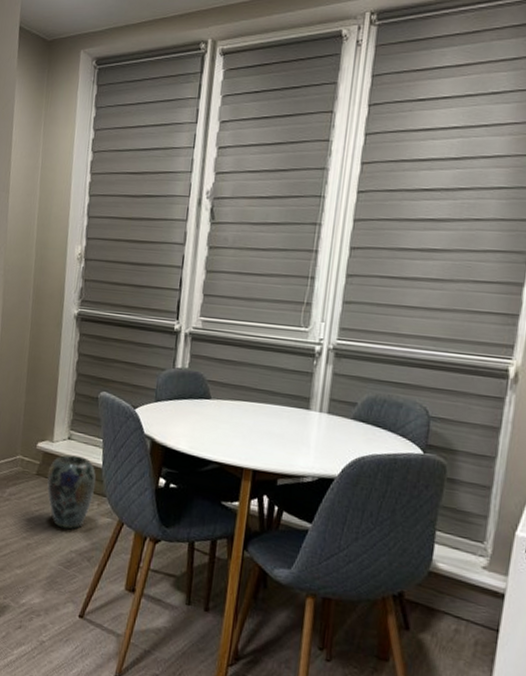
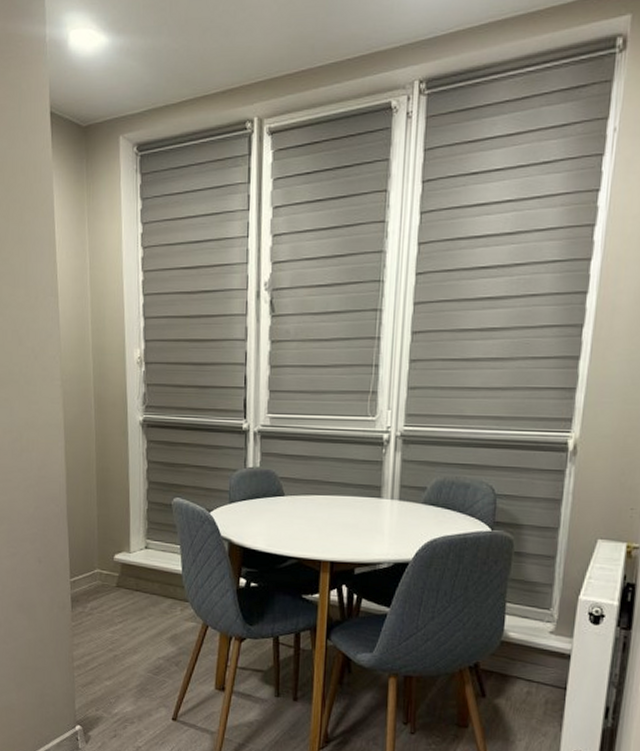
vase: present [47,455,96,529] -> none [128,564,177,637]

